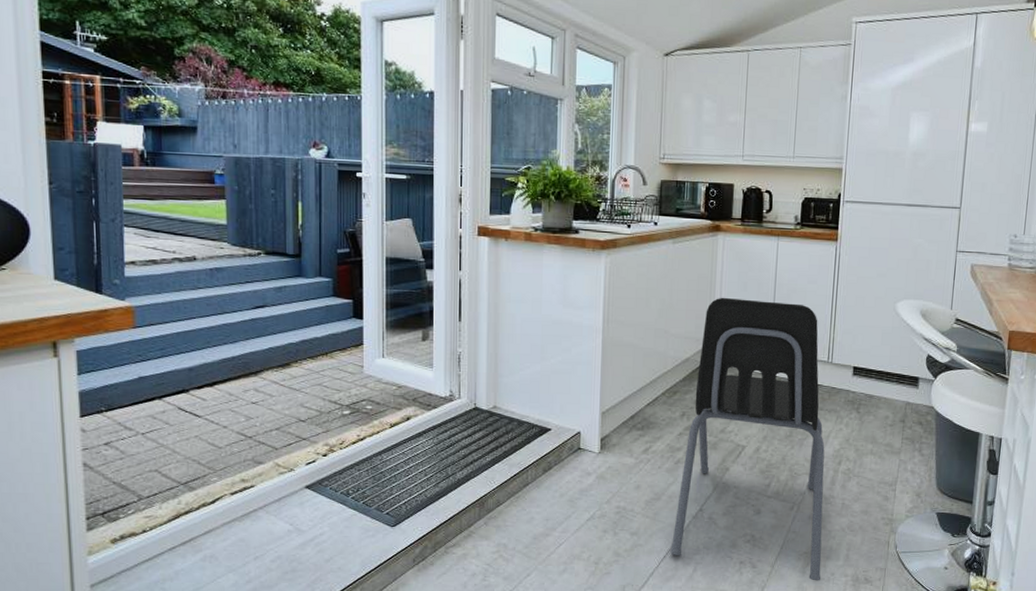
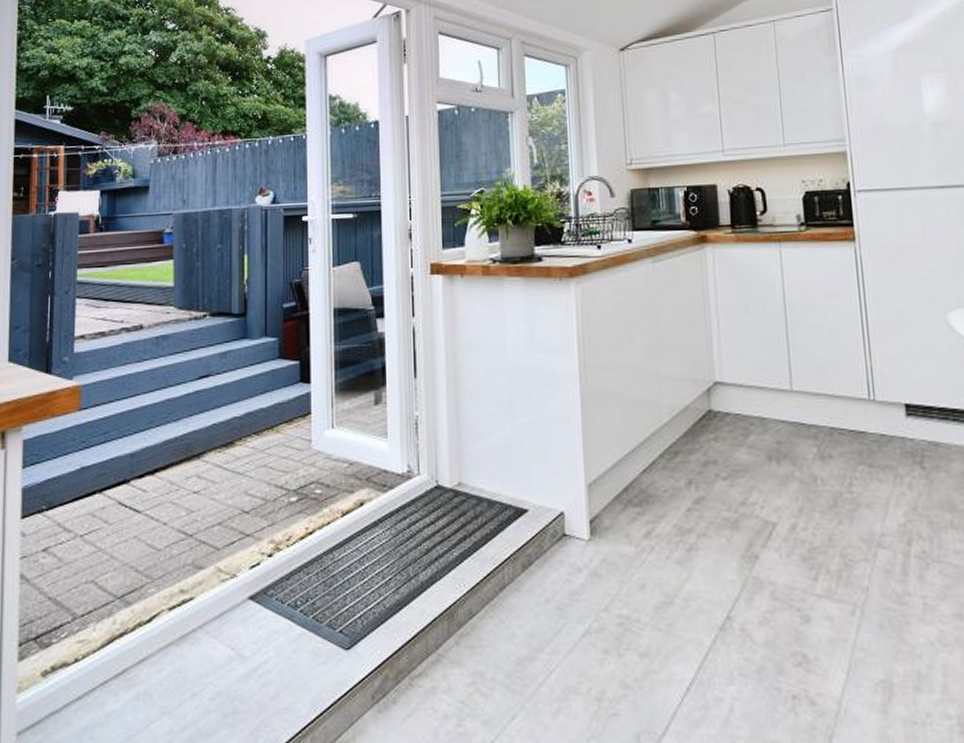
dining chair: present [670,297,825,581] -> none [694,324,913,726]

